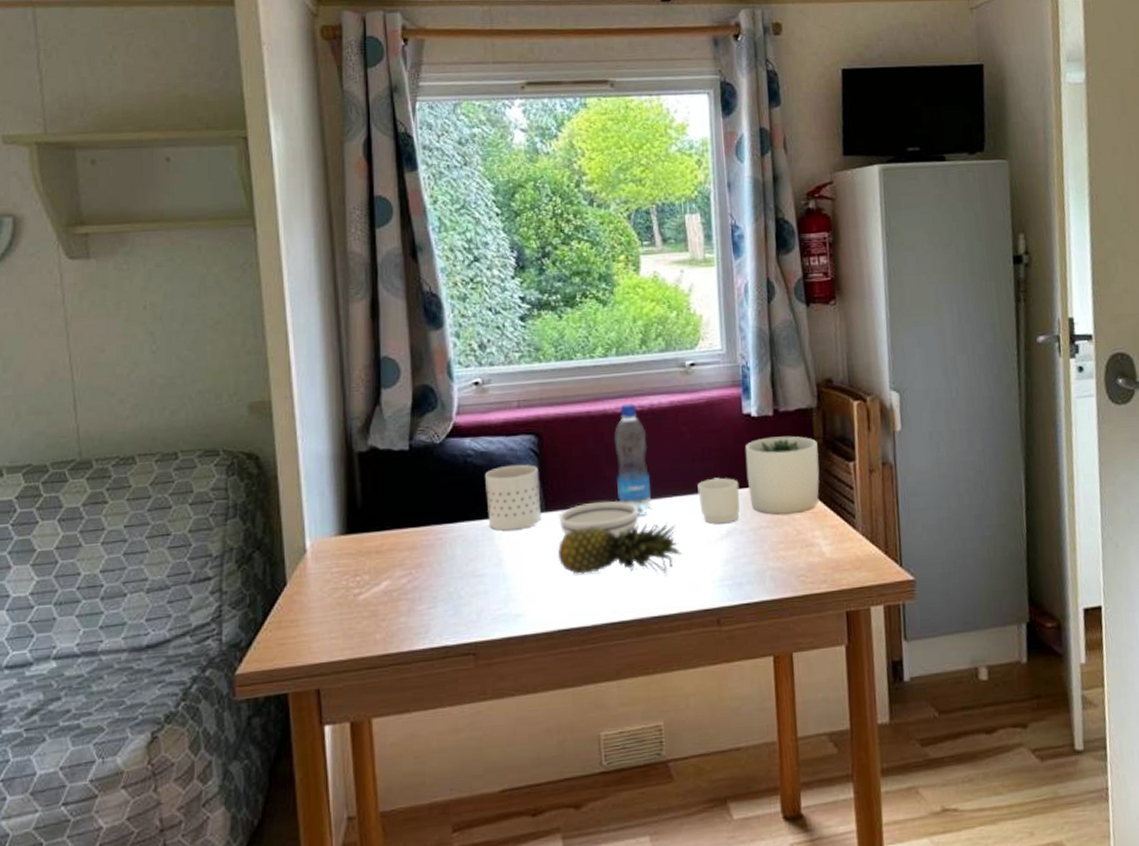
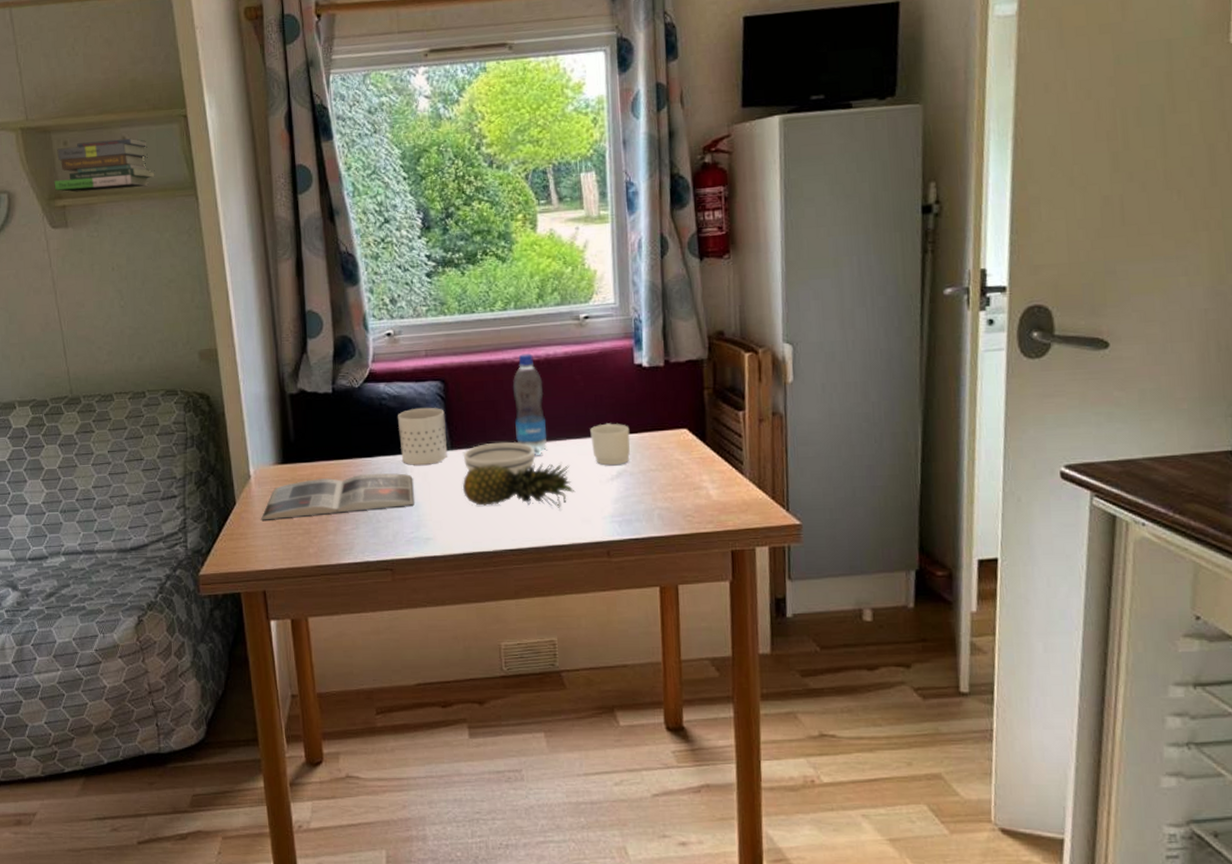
books: none [75,159,205,218] -> present [54,138,155,193]
magazine: none [318,540,502,603] -> present [261,473,414,520]
planter: present [744,436,820,515] -> none [635,385,709,459]

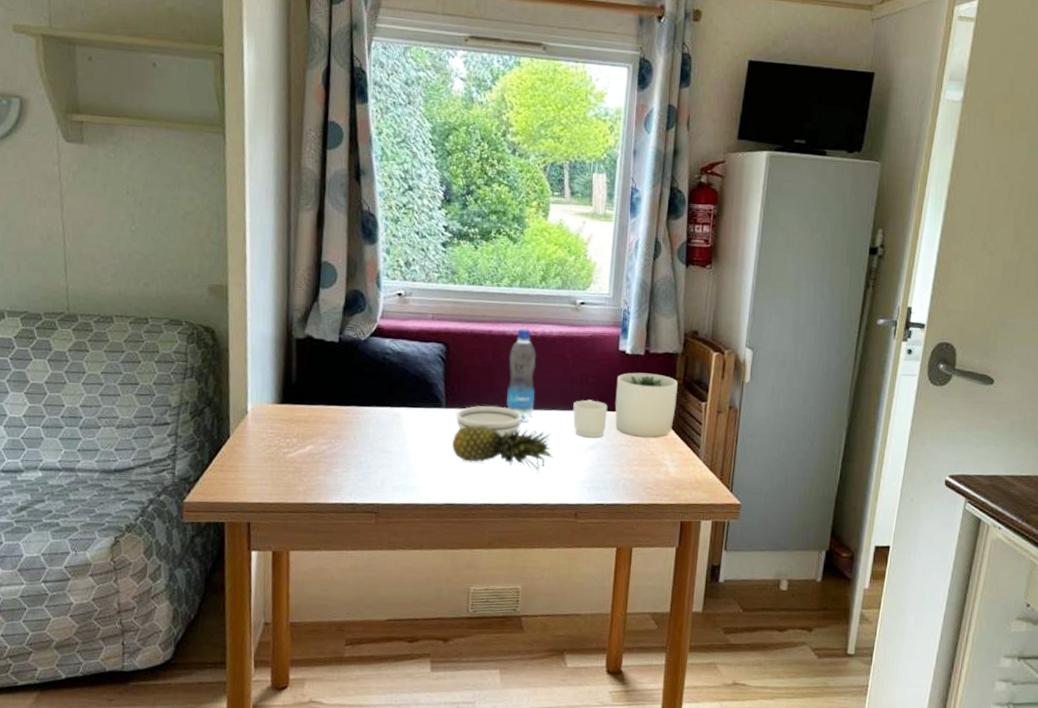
books: present [54,138,155,193] -> none [73,61,183,117]
magazine: present [261,473,414,520] -> none [254,421,407,456]
mug: present [397,407,448,465] -> none [398,366,444,419]
planter: none [635,385,709,459] -> present [615,372,678,438]

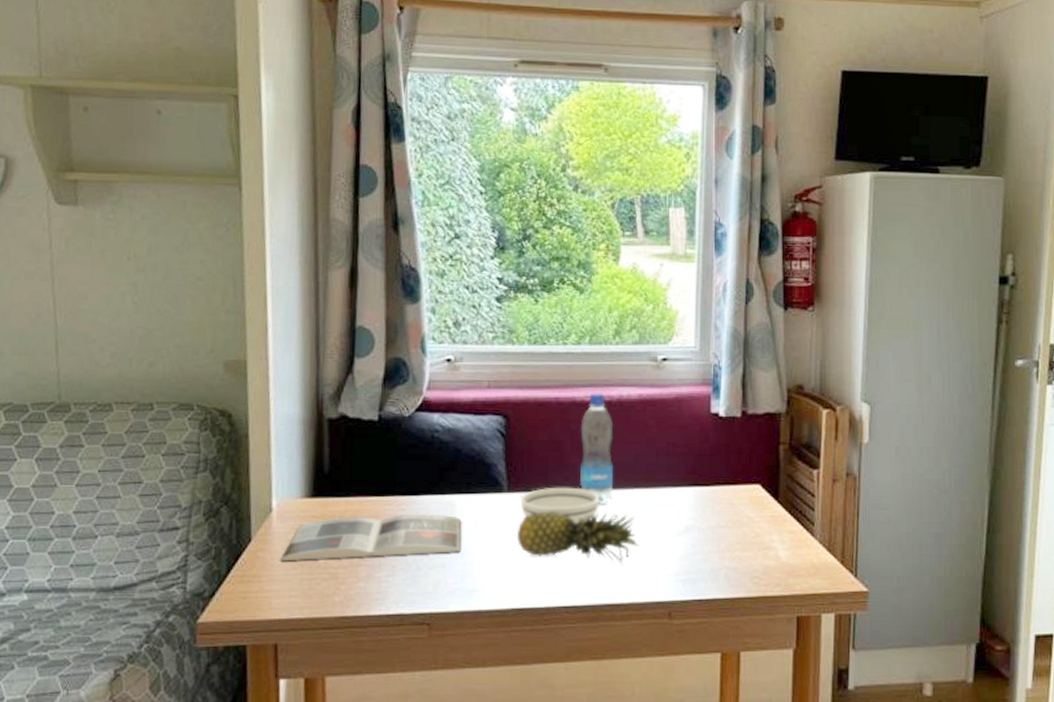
magazine: none [254,421,407,456] -> present [280,515,462,562]
mug: present [573,399,608,438] -> none [659,473,701,520]
planter: present [615,372,678,438] -> none [709,438,783,515]

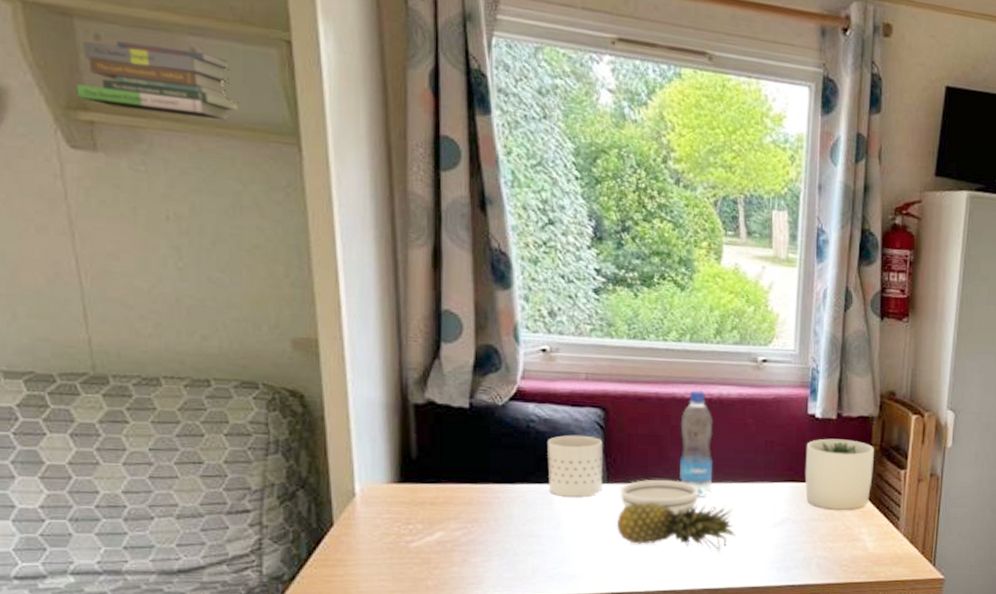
books: none [66,111,193,170] -> present [76,41,239,121]
magazine: present [280,515,462,562] -> none [367,502,560,546]
mug: none [450,443,504,507] -> present [546,435,604,497]
planter: none [709,438,783,515] -> present [805,438,874,510]

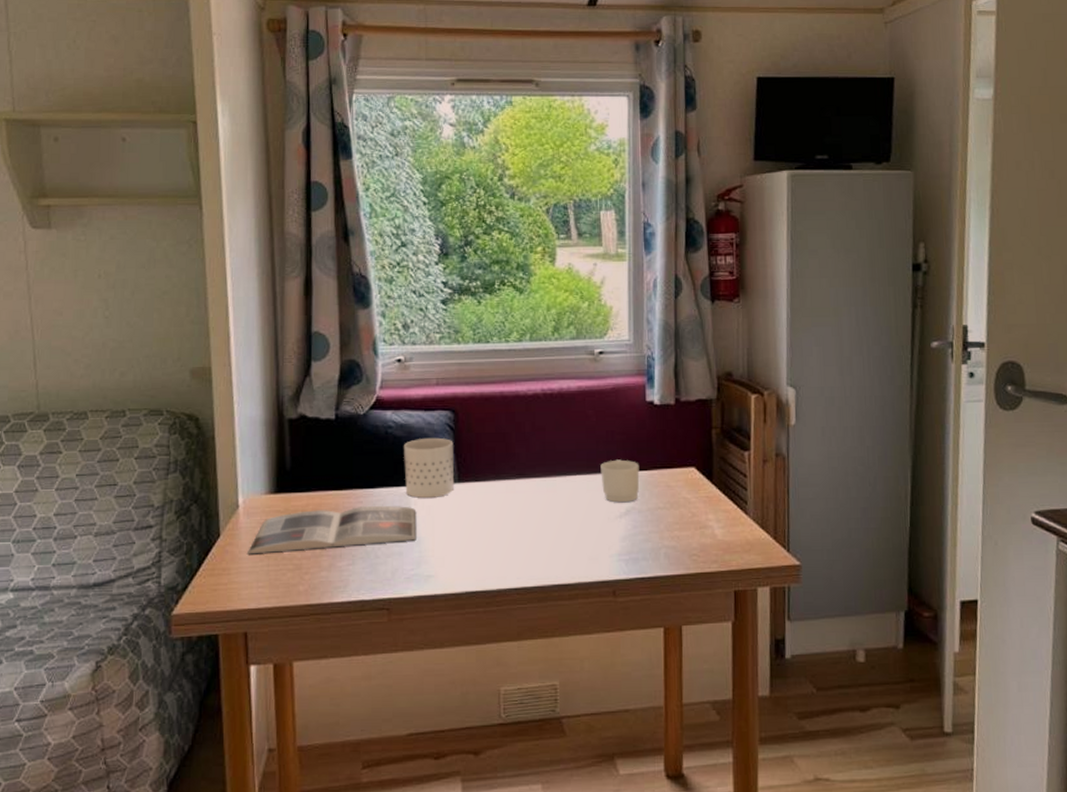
books: present [76,41,239,121] -> none [39,140,156,192]
magazine: none [367,502,560,546] -> present [248,506,417,555]
fruit: present [616,502,737,551] -> none [468,498,584,545]
bowl: present [619,479,699,515] -> none [470,475,545,510]
bottle: present [680,390,714,496] -> none [524,386,558,490]
mug: none [757,470,797,513] -> present [600,459,640,503]
planter: present [805,438,874,510] -> none [646,424,716,497]

